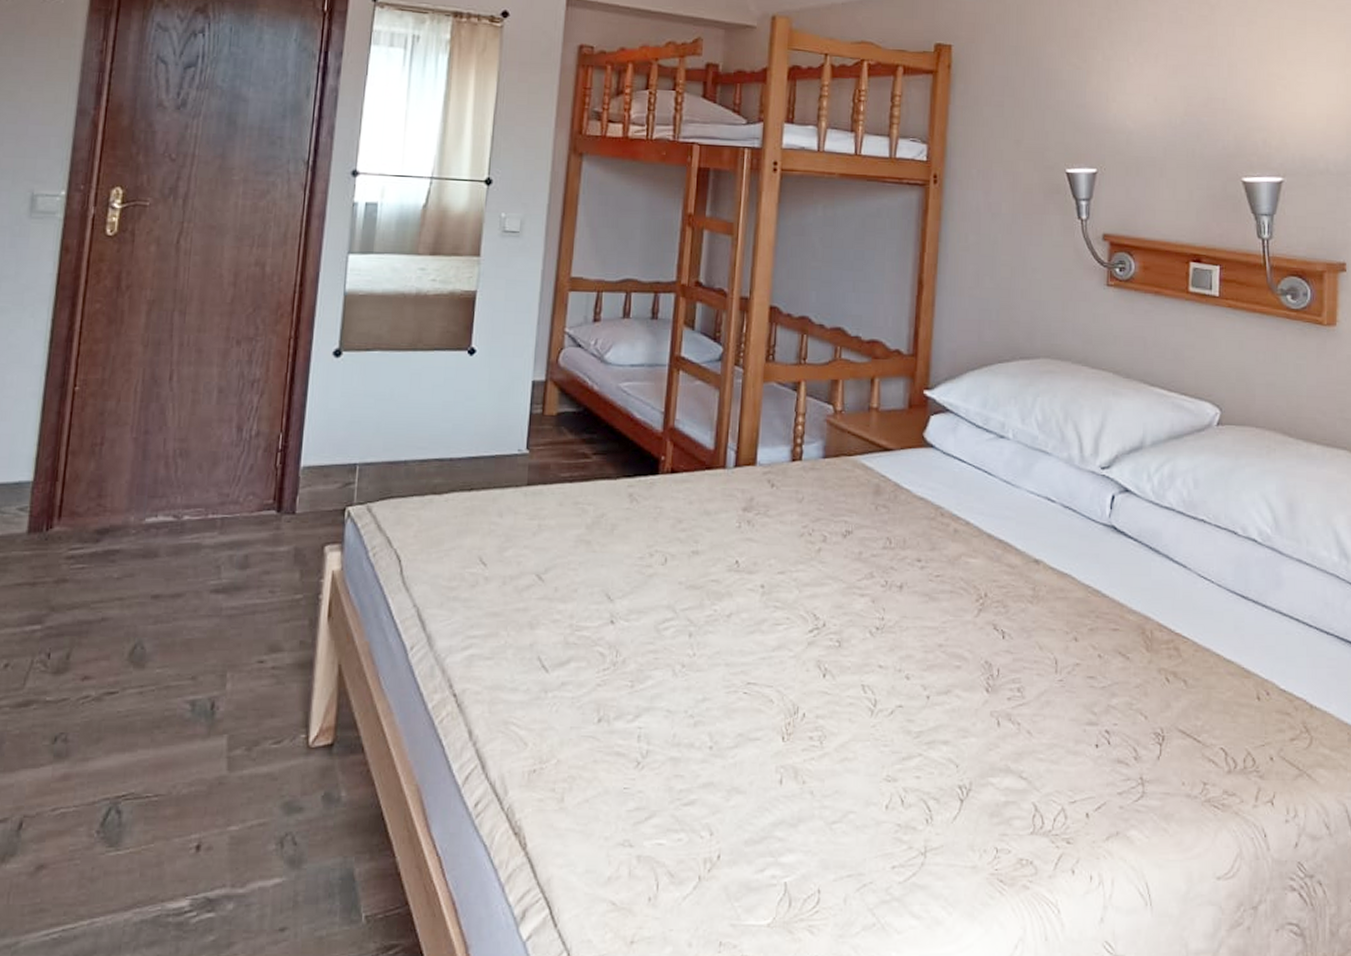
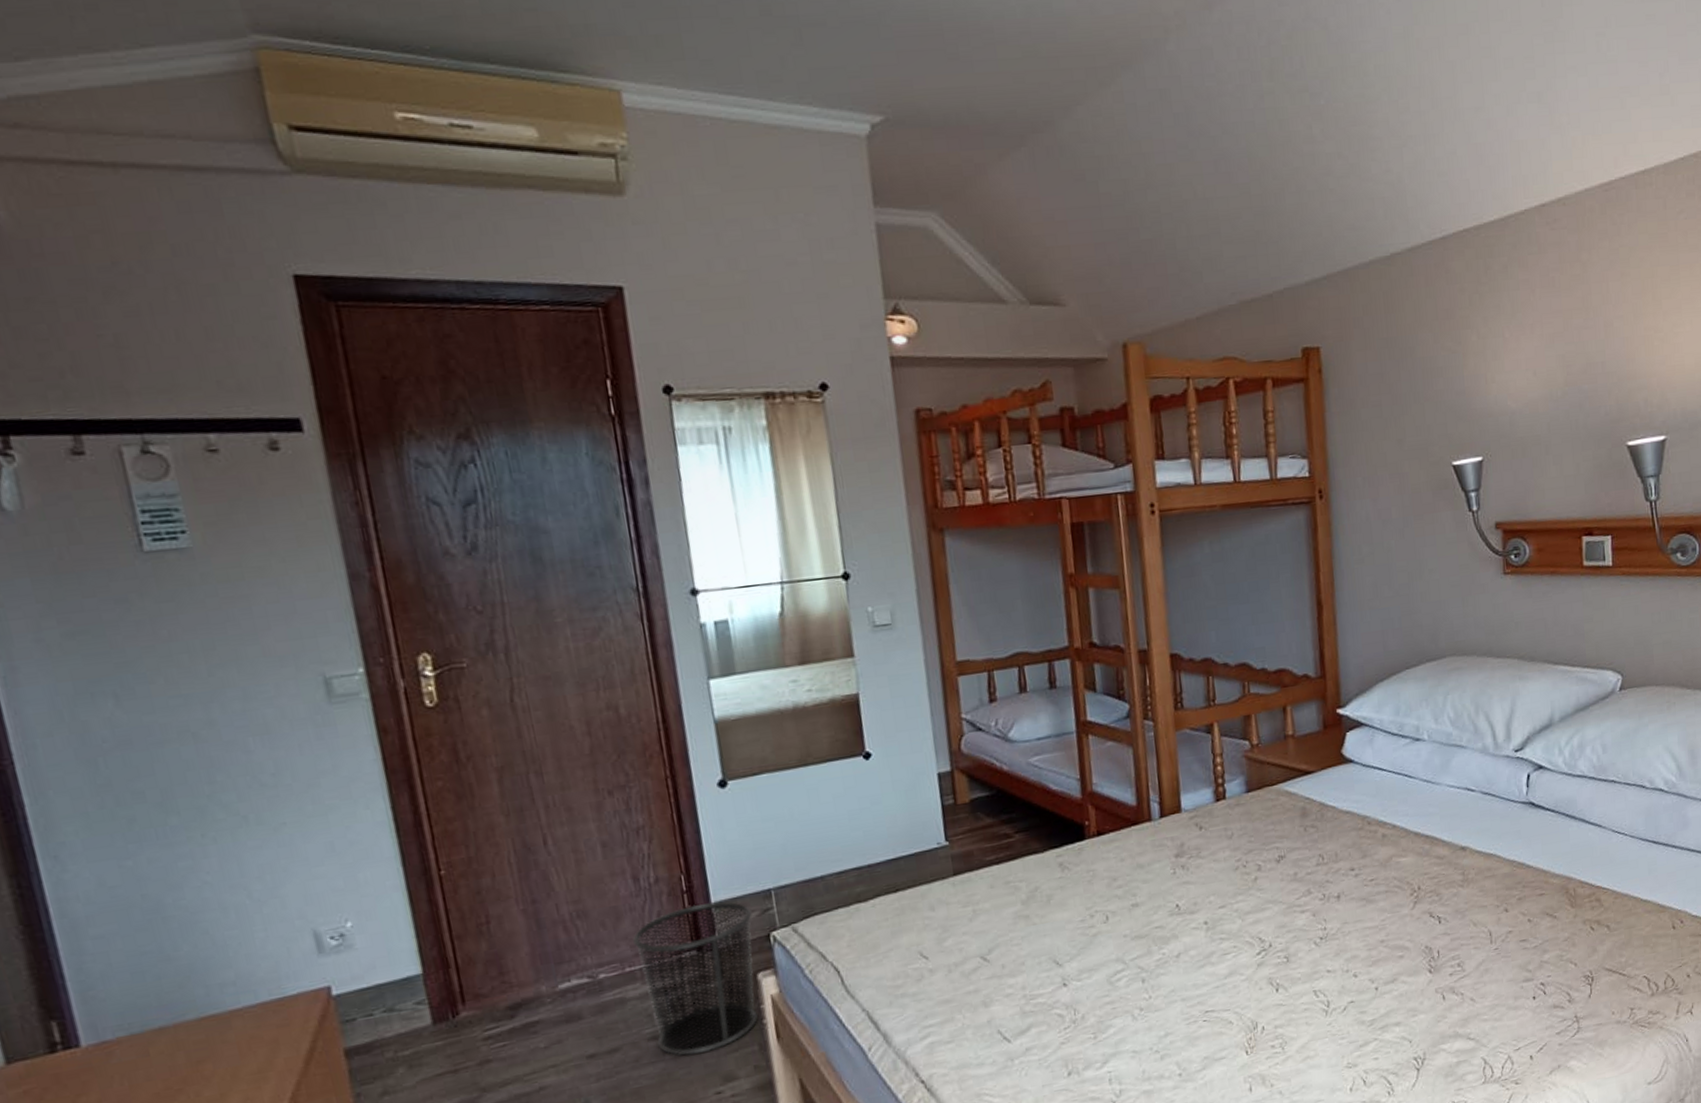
waste bin: none [218,464,334,616] -> present [633,901,758,1056]

